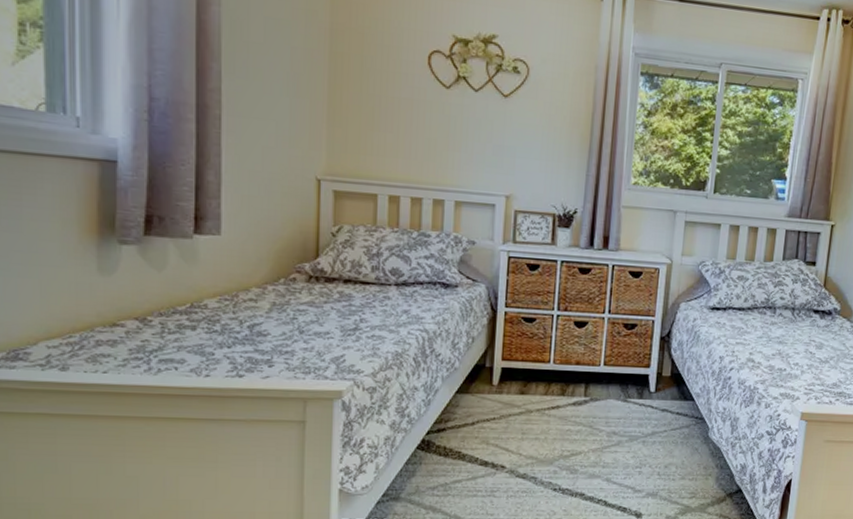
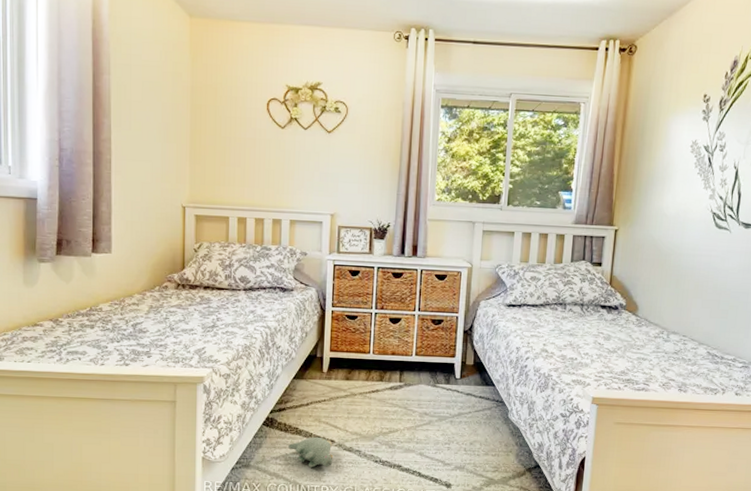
plush toy: none [448,462,504,499] -> present [288,436,334,468]

